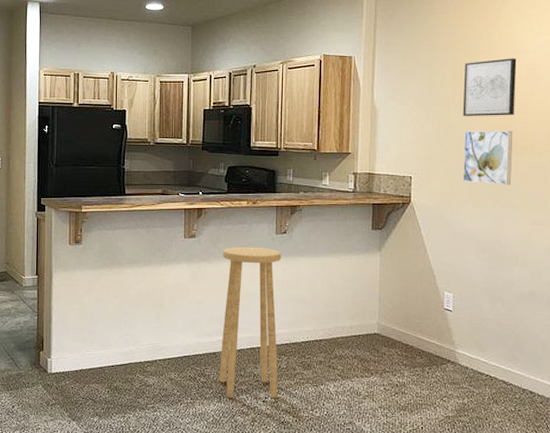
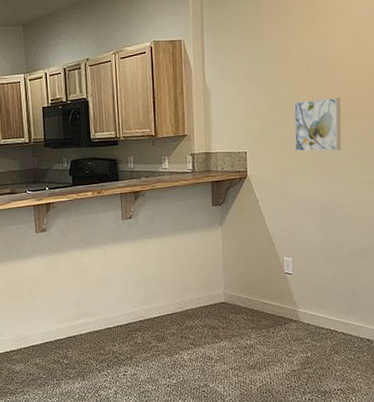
stool: present [220,246,282,399] -> none [73,233,137,376]
wall art: present [463,58,517,116] -> none [290,25,342,88]

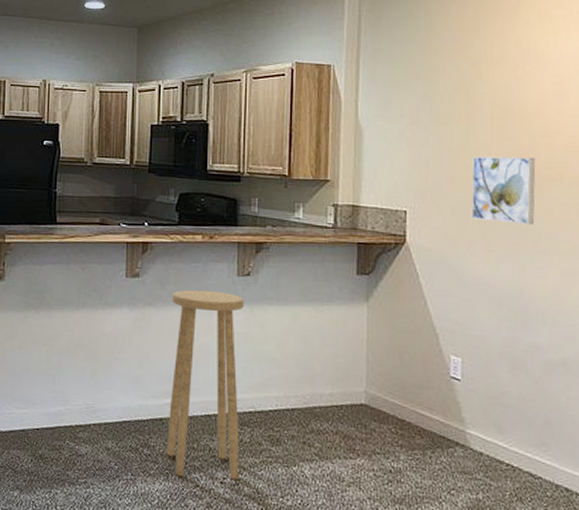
stool: none [73,233,137,376] -> present [167,289,244,480]

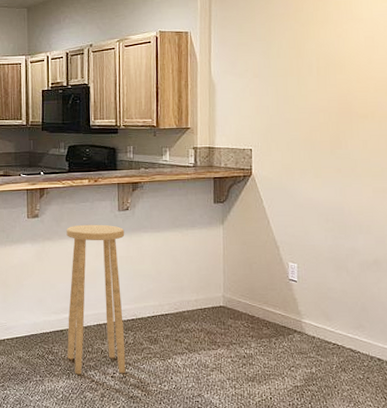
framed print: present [471,156,536,225] -> none [303,99,353,154]

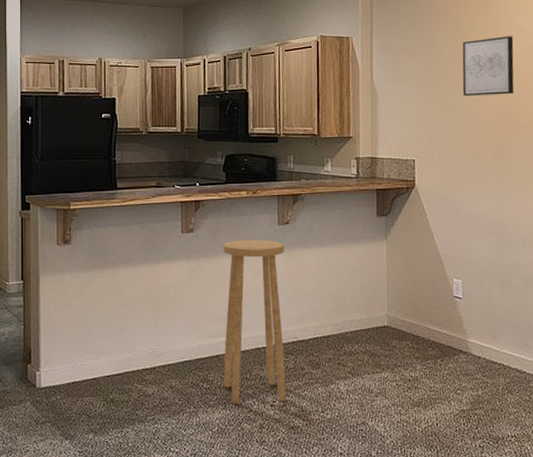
wall art: none [301,27,354,87] -> present [462,36,514,96]

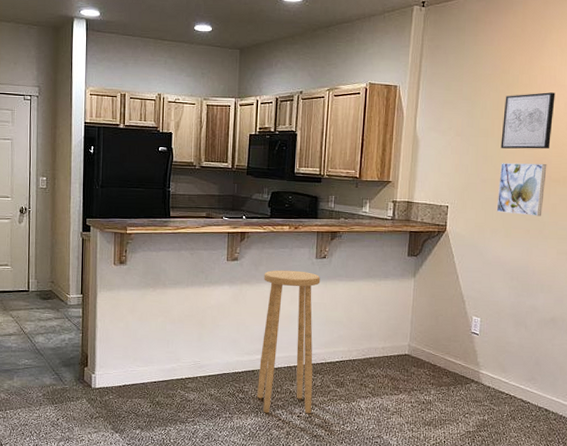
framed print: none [465,109,514,166] -> present [496,163,547,216]

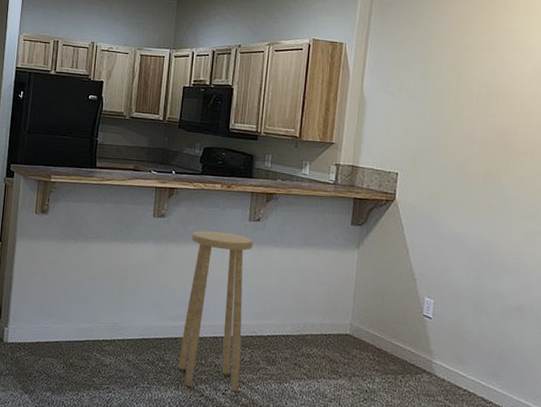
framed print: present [496,163,547,216] -> none [453,129,512,191]
wall art: present [500,92,556,149] -> none [458,56,521,117]

